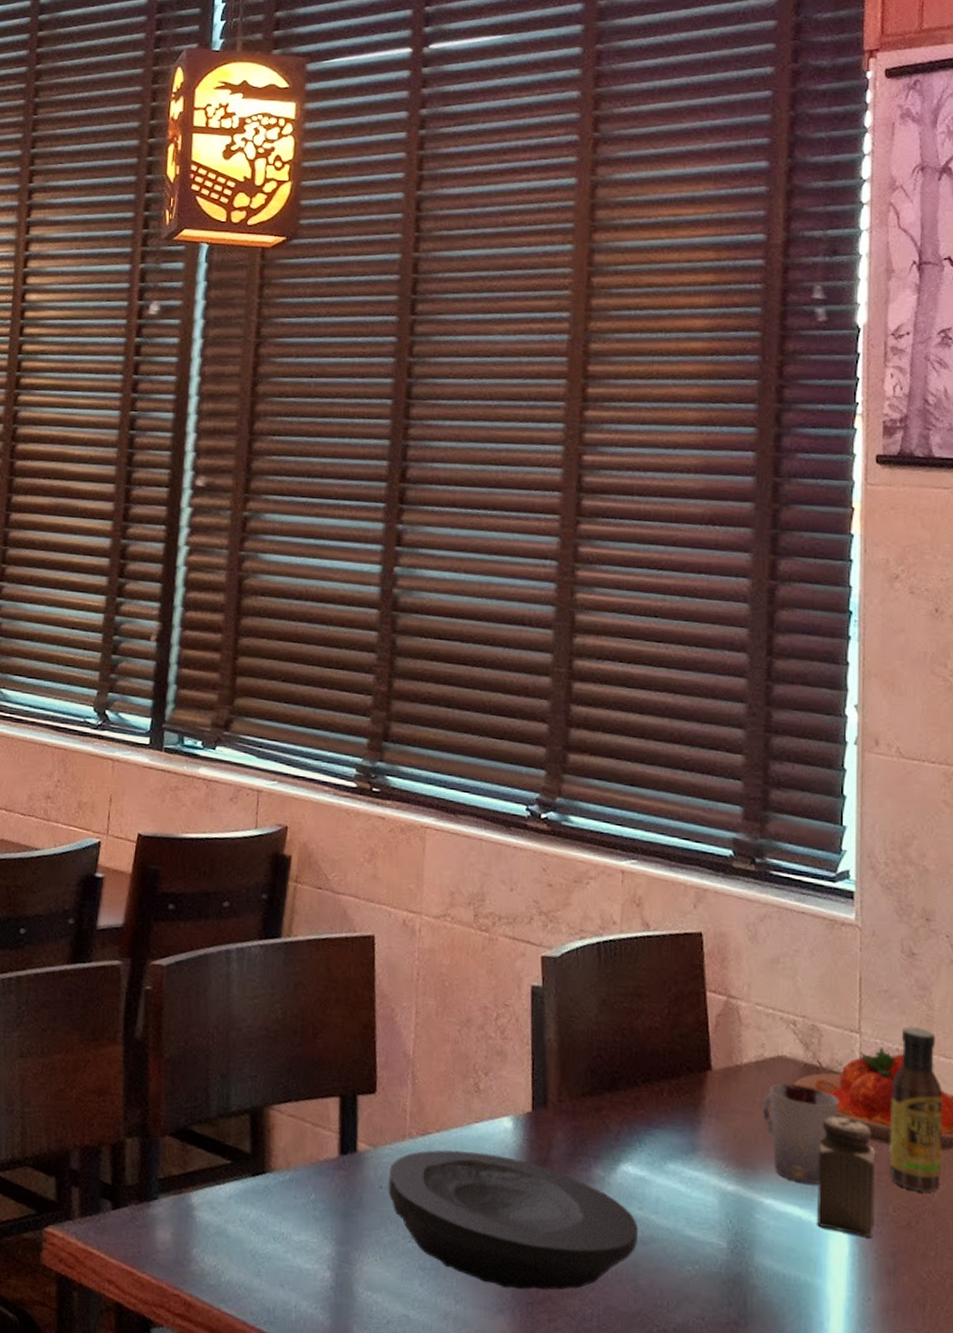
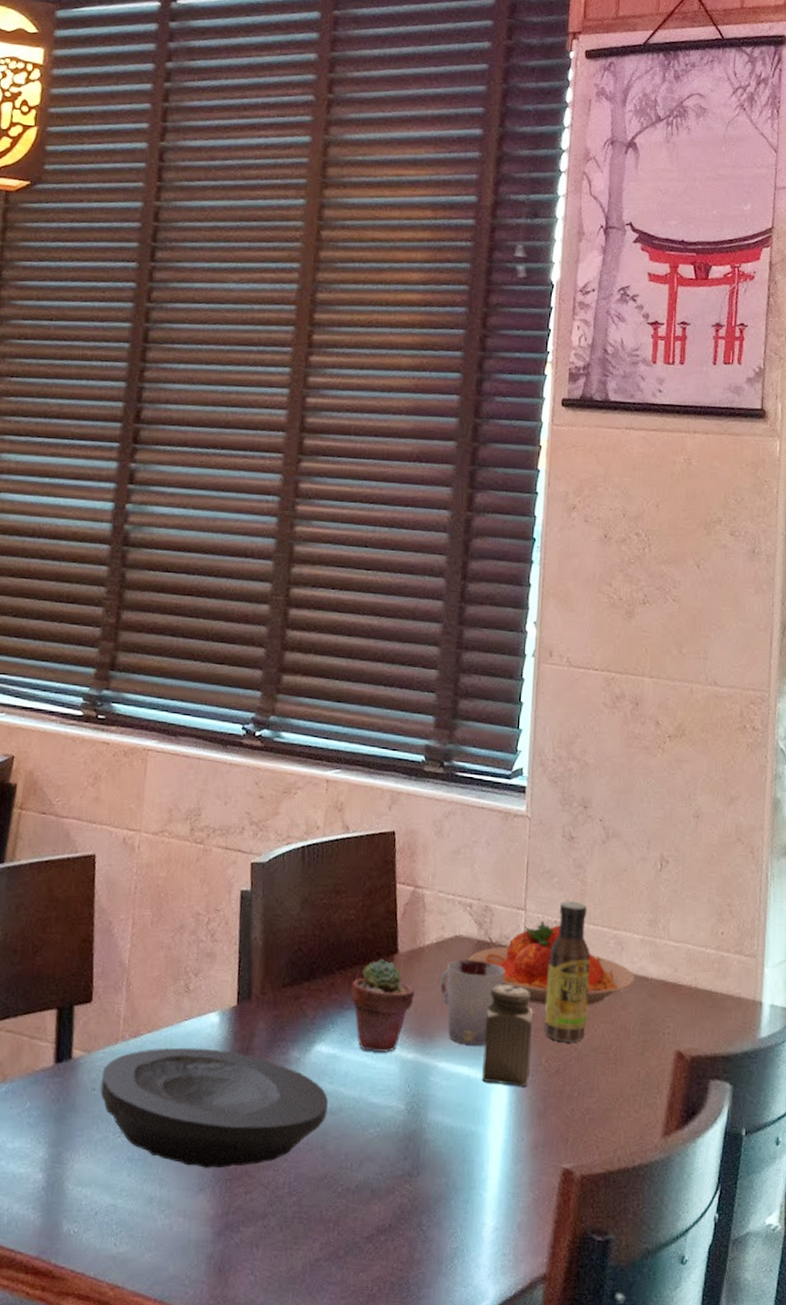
potted succulent: none [660,1074,732,1181] -> present [351,958,414,1052]

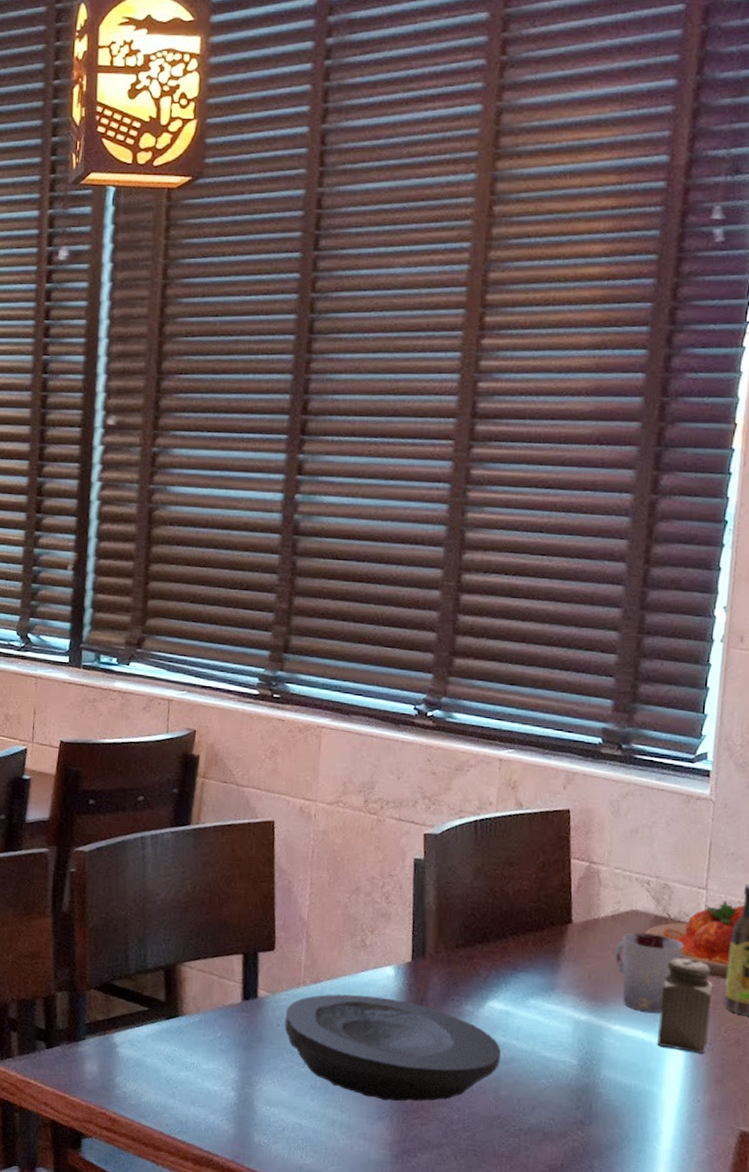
potted succulent: present [351,958,414,1052] -> none [524,927,589,1013]

